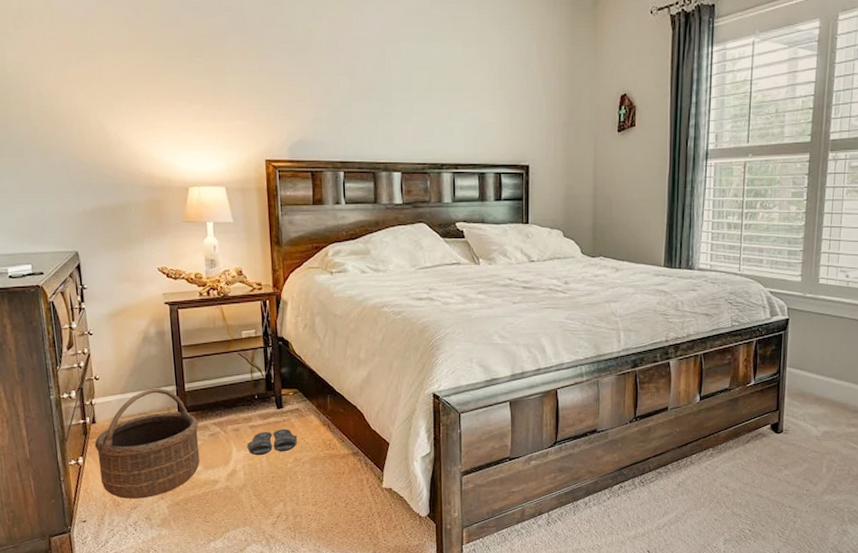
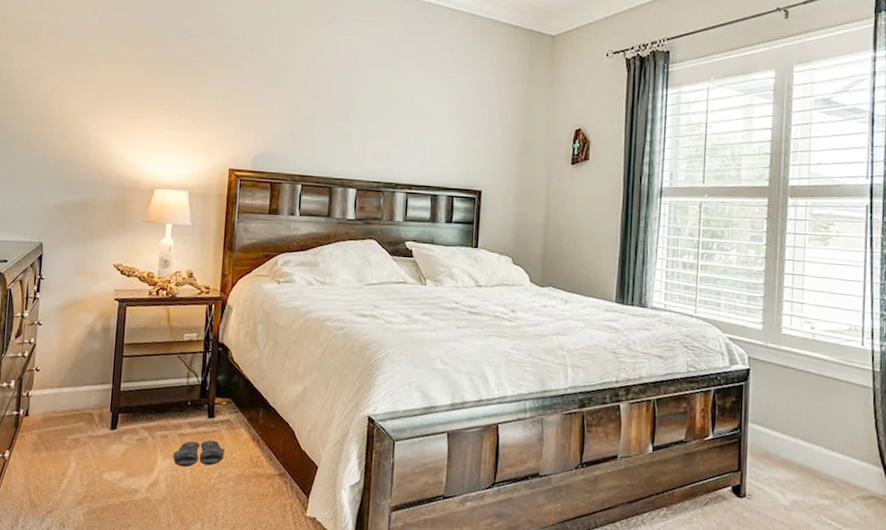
basket: present [94,388,200,499] -> none [22,384,128,502]

